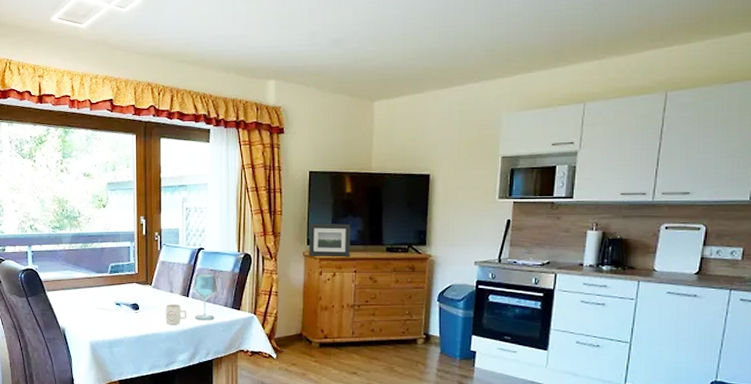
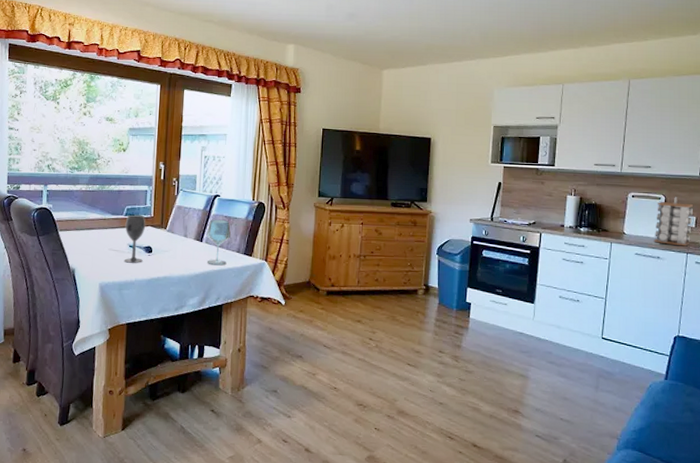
wine glass: none [110,272,131,321] -> present [124,214,146,263]
mug: present [166,304,187,325] -> none [178,248,200,269]
picture frame: present [309,223,350,257] -> none [319,176,359,210]
spice rack: none [690,226,740,282] -> present [654,197,693,247]

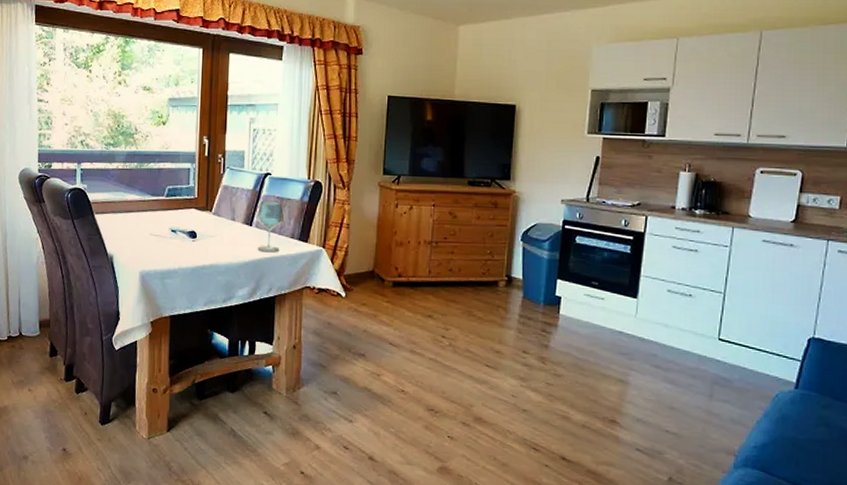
wine glass: present [124,214,146,263] -> none [166,195,189,250]
spice rack: present [654,197,693,247] -> none [786,172,837,232]

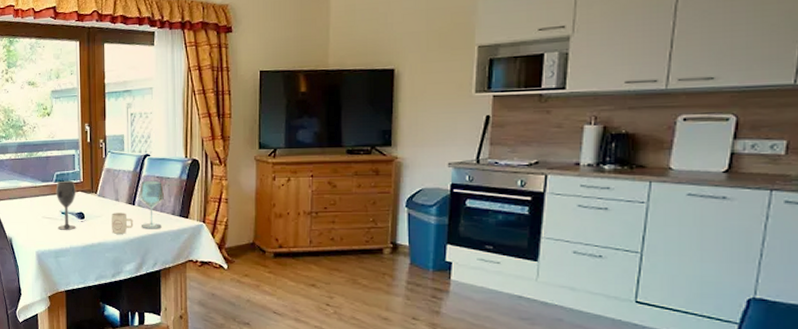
wine glass: none [166,195,189,250] -> present [56,180,76,230]
mug: none [226,233,250,256] -> present [112,213,134,234]

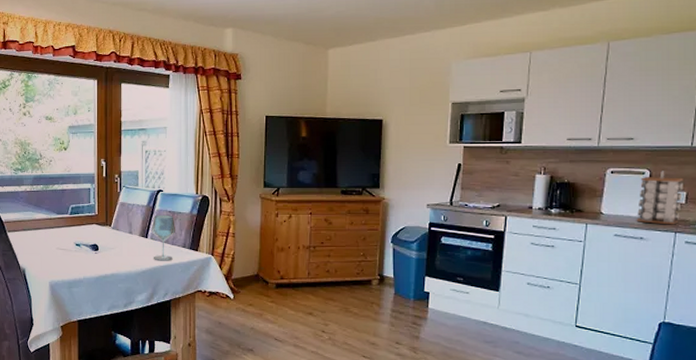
wine glass: present [56,180,76,230] -> none [70,213,91,261]
mug: present [112,213,134,234] -> none [125,245,146,265]
spice rack: none [717,115,782,182] -> present [636,171,683,225]

